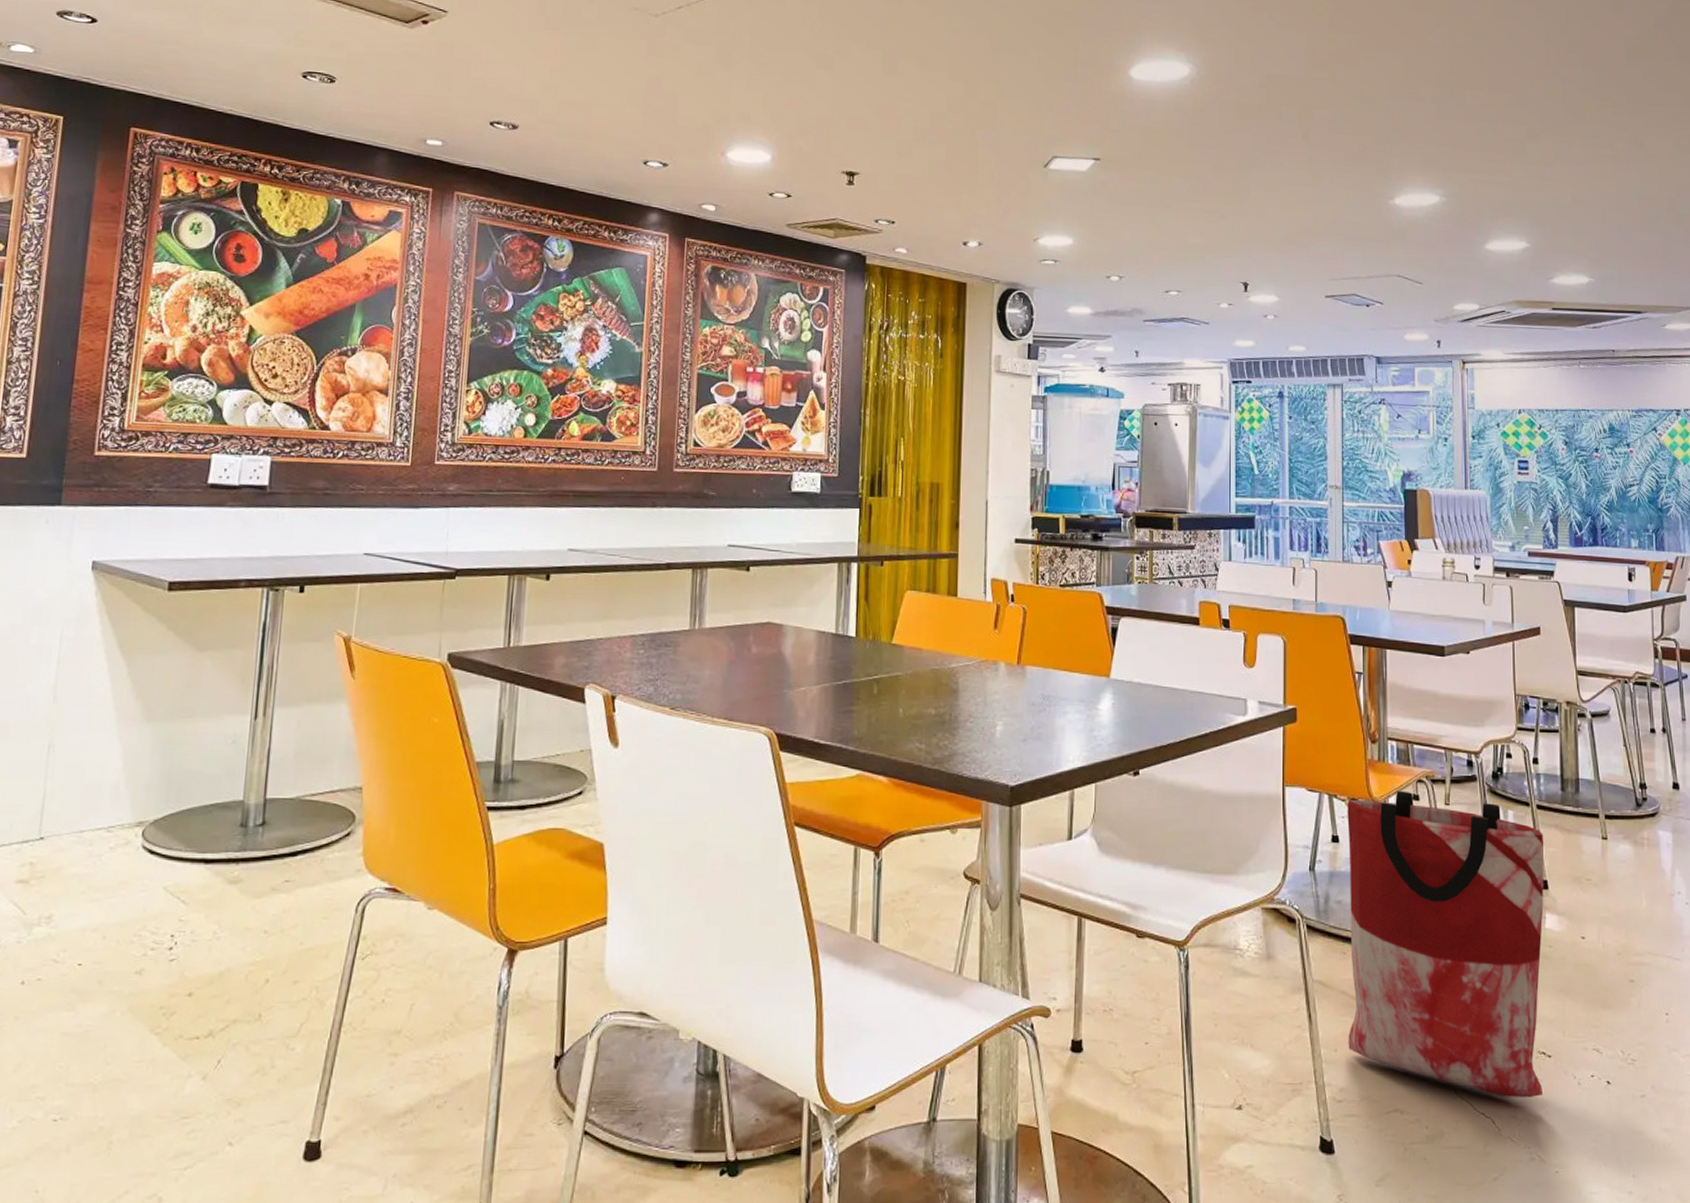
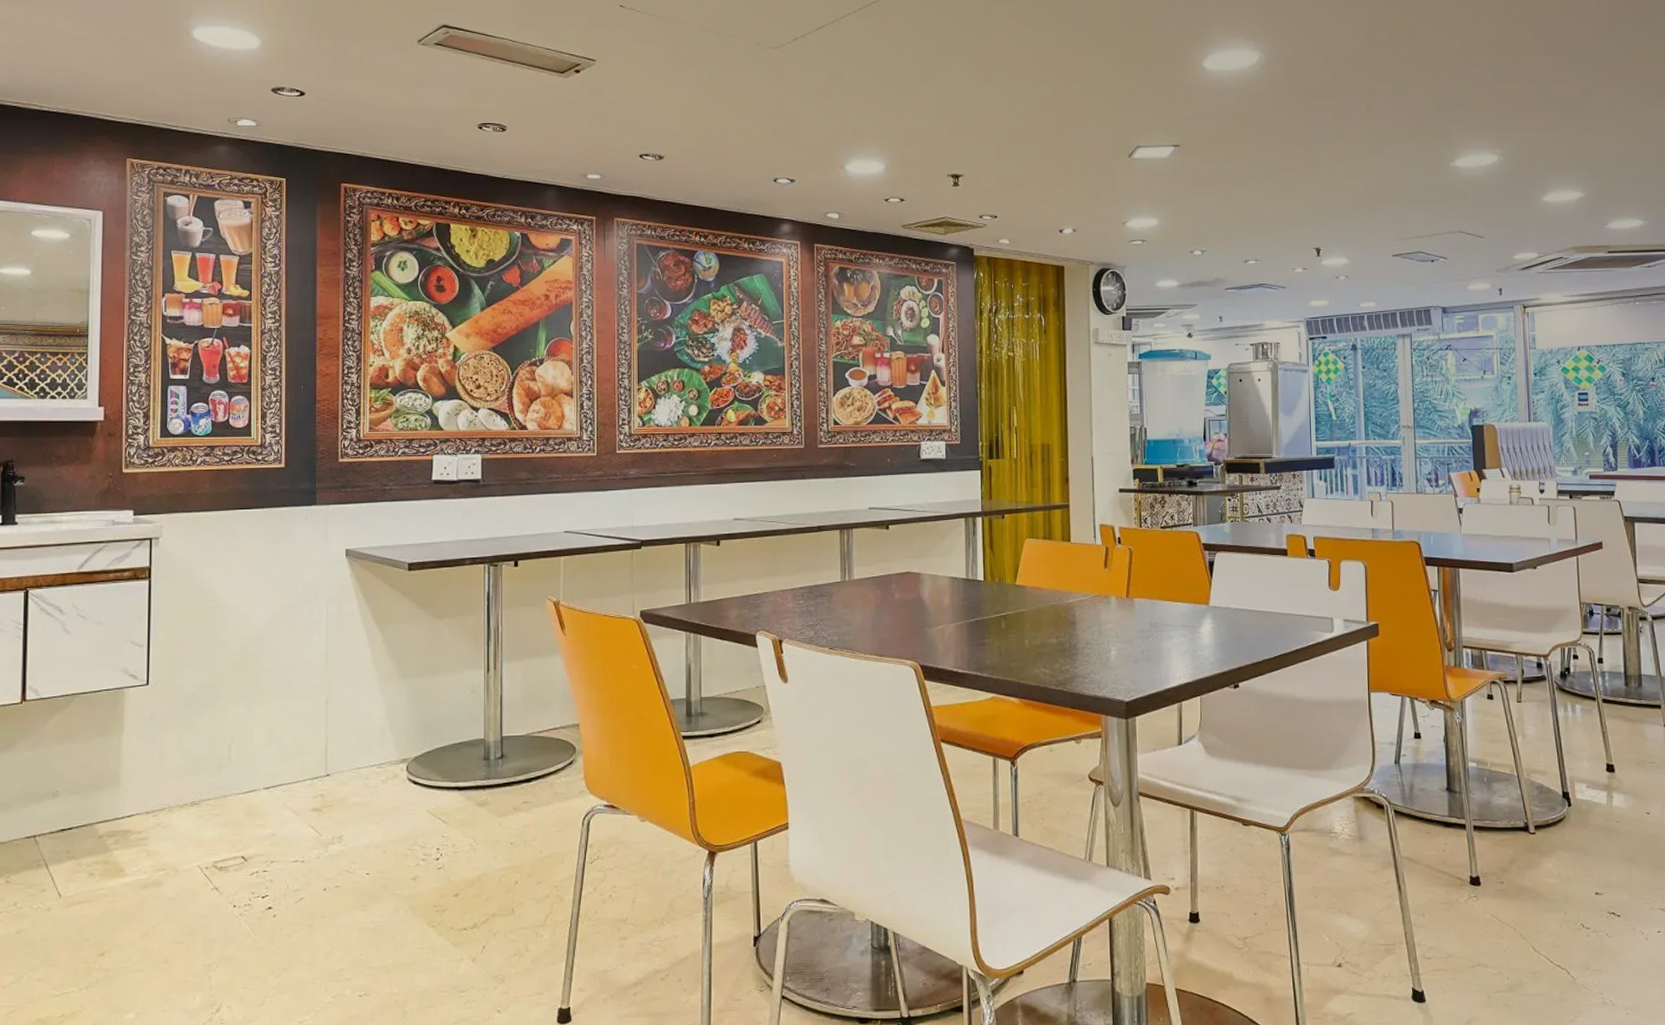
bag: present [1347,790,1544,1098] -> none [1427,691,1614,952]

